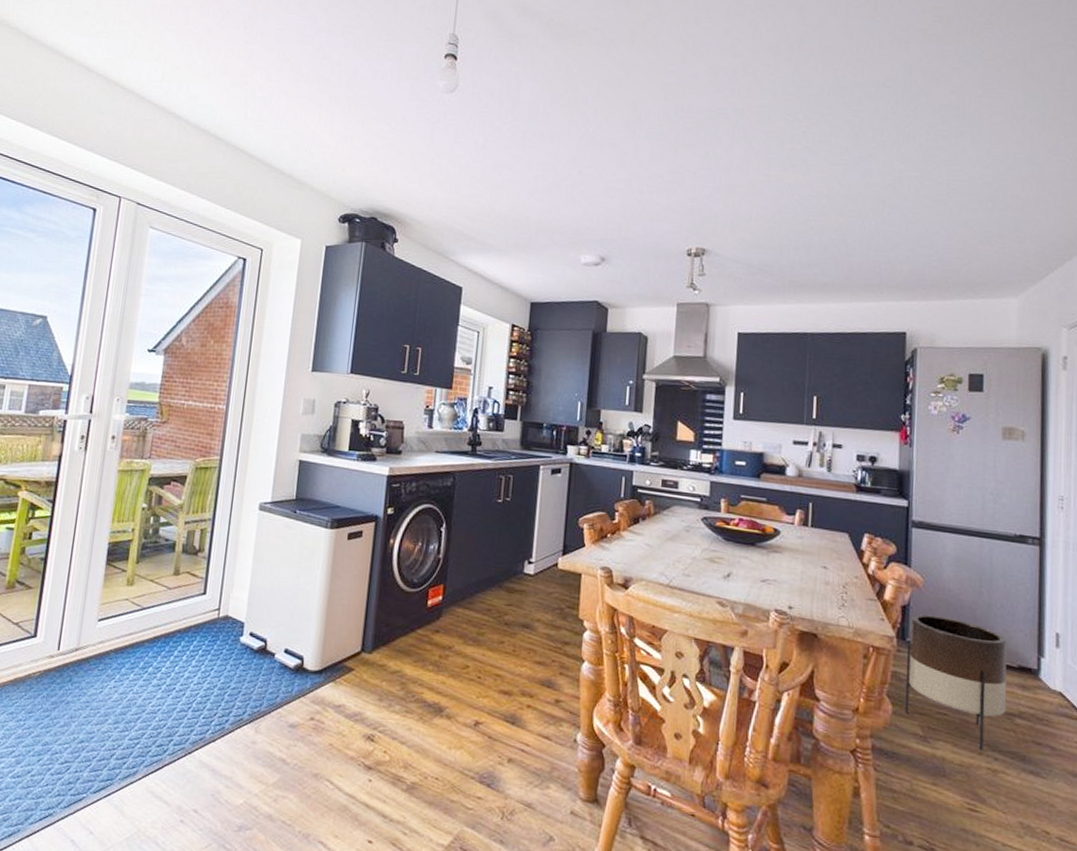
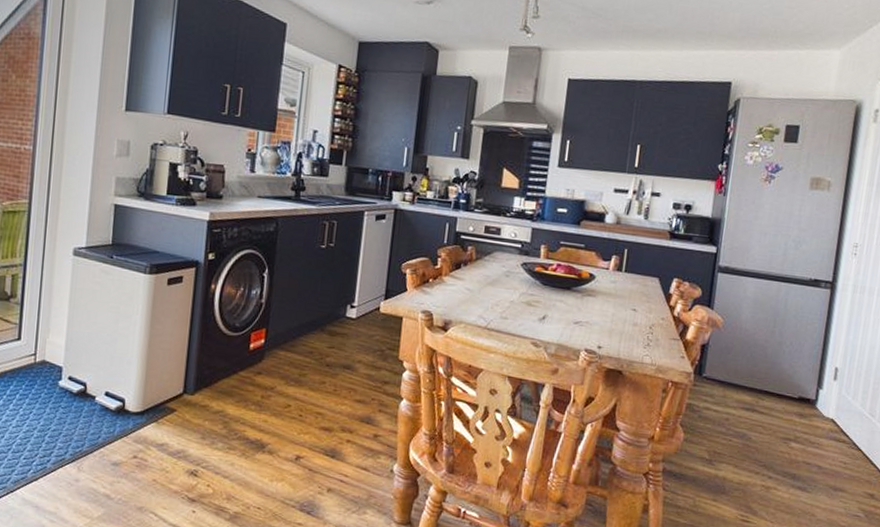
planter: present [905,614,1008,752] -> none [695,352,792,471]

